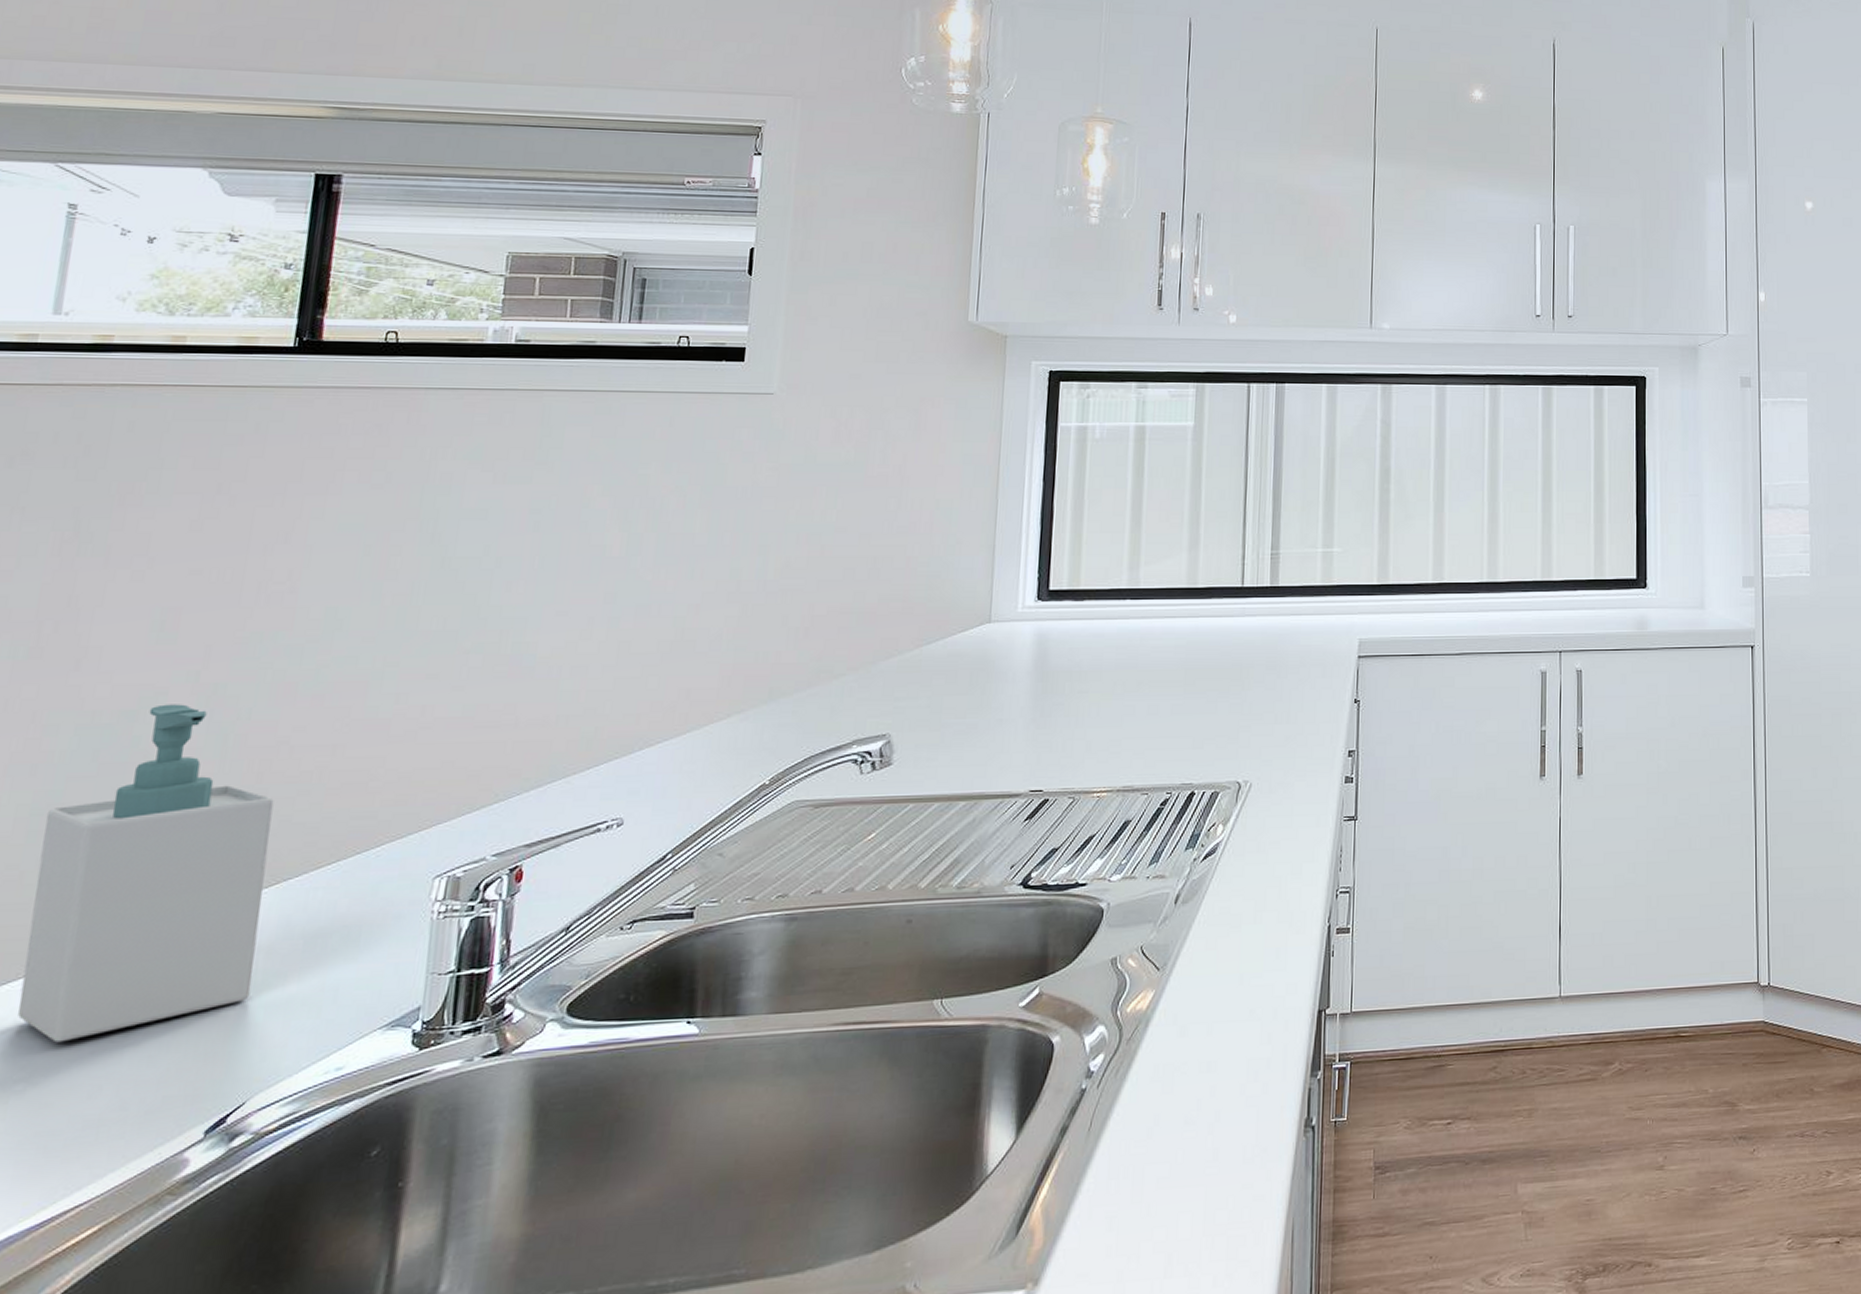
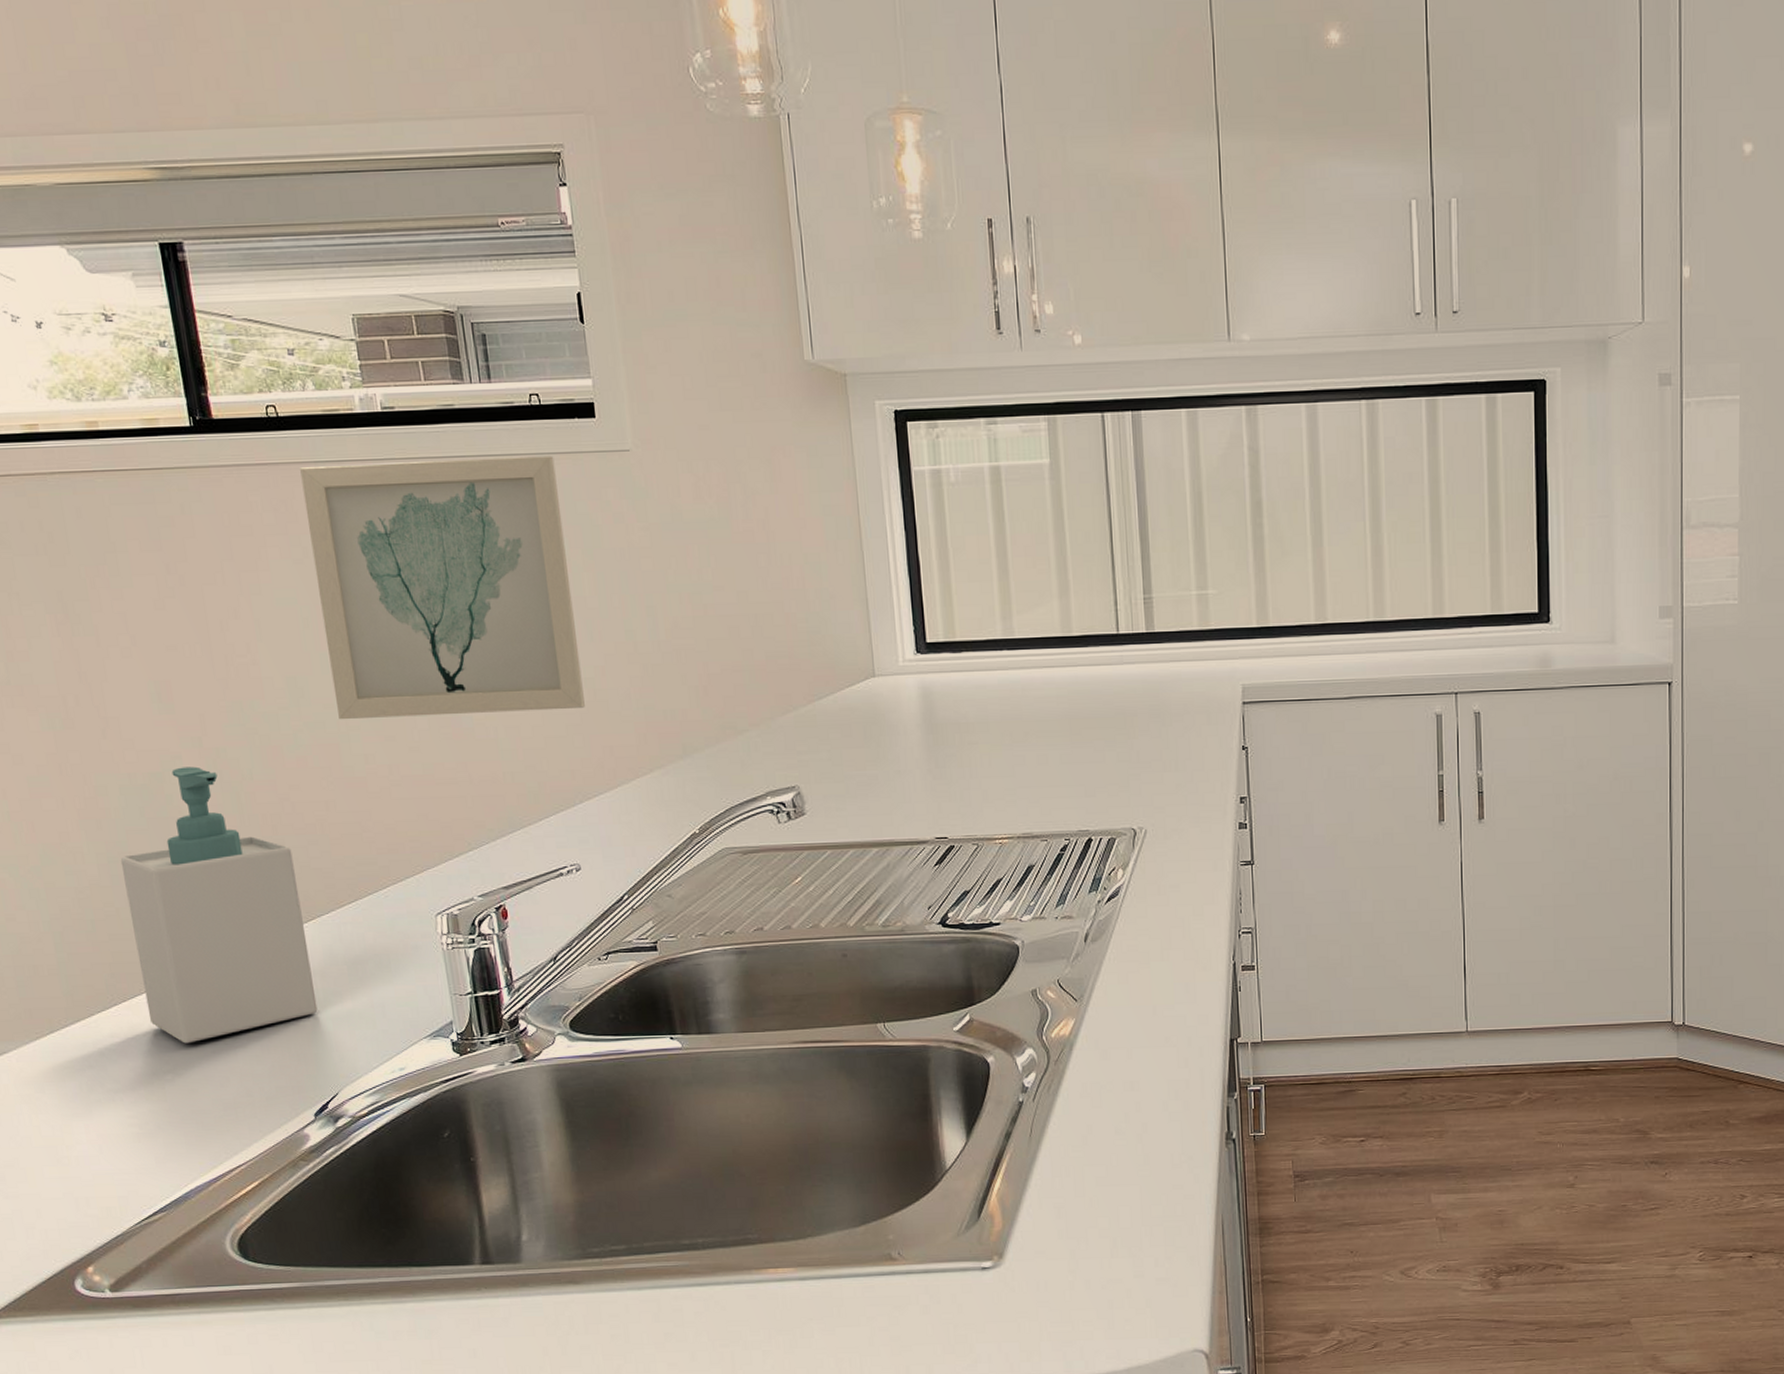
wall art: none [377,392,692,655] -> present [300,456,585,720]

